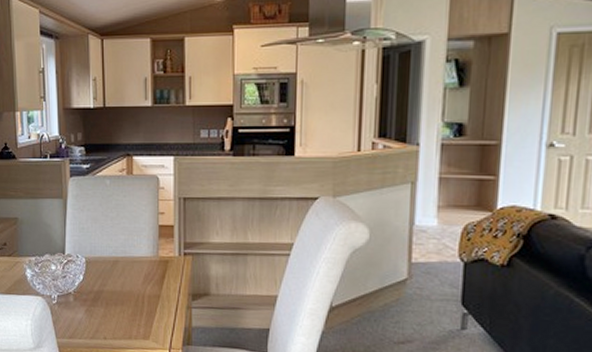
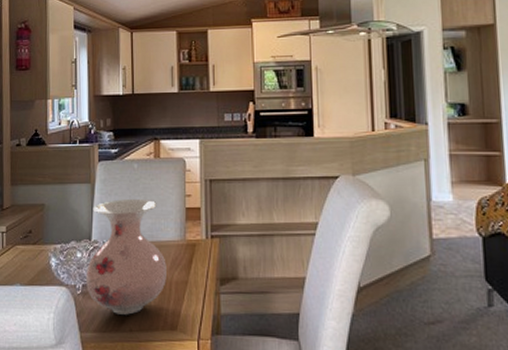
vase: none [60,215,139,324] -> present [85,199,166,315]

